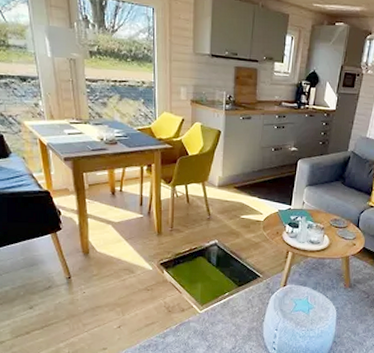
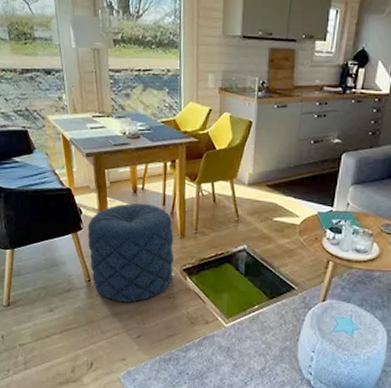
pouf: none [67,204,151,296] -> present [87,202,174,302]

